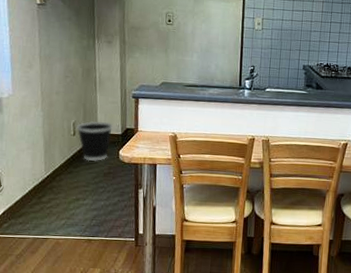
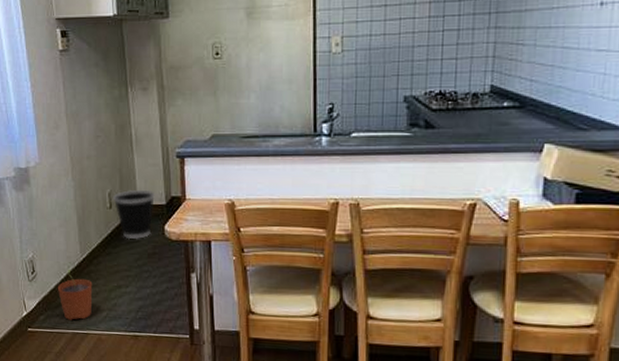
plant pot: none [21,185,54,227] -> present [57,270,93,320]

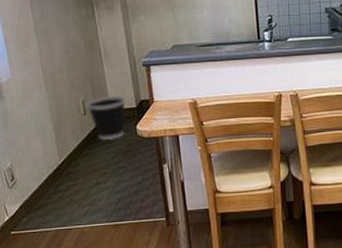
plant pot: present [57,270,93,320] -> none [38,173,74,219]

